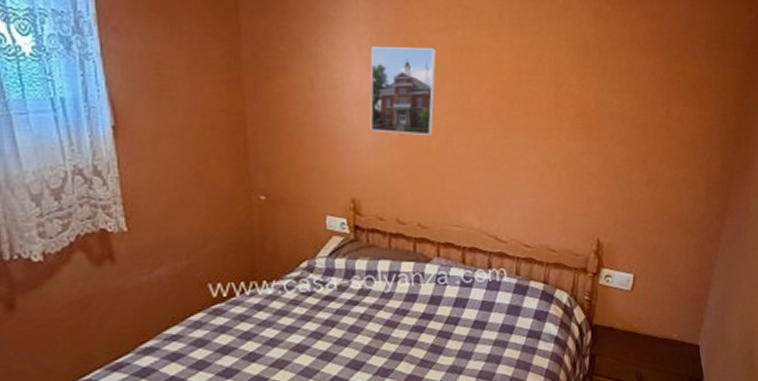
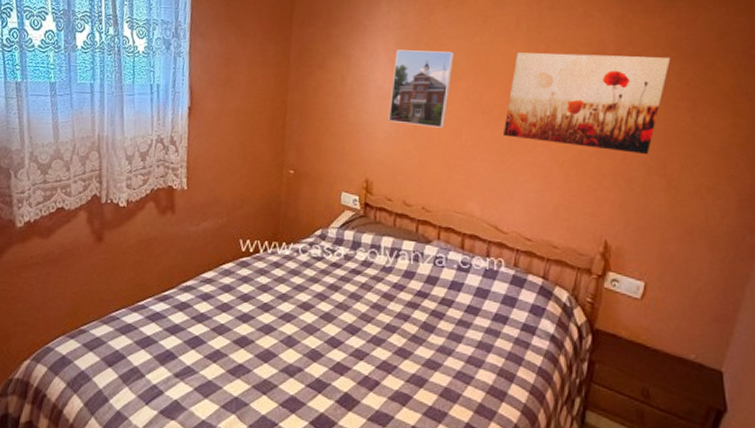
wall art: none [494,48,646,151] -> present [504,52,671,155]

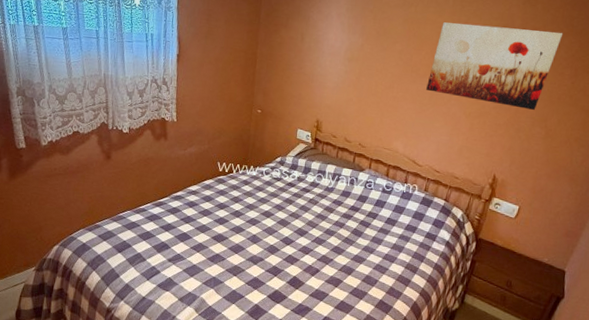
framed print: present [388,50,454,128] -> none [337,14,393,82]

